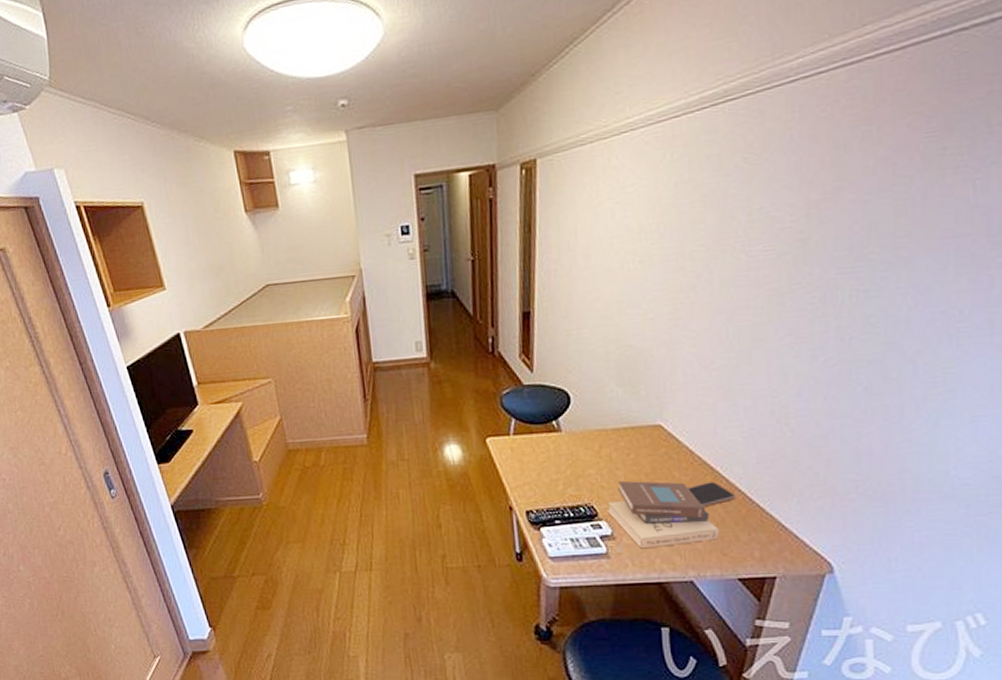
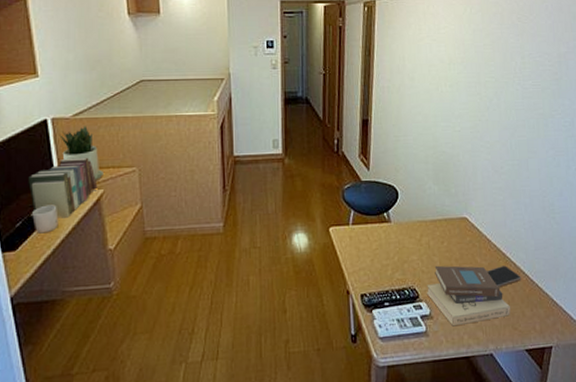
books: none [170,370,236,432] -> present [28,157,98,218]
mug: none [179,418,204,446] -> present [32,204,59,234]
planter: none [192,337,240,393] -> present [58,126,103,180]

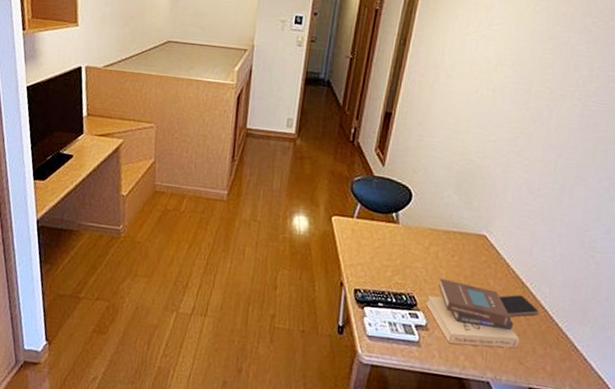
books: present [28,157,98,218] -> none [60,105,119,160]
mug: present [32,204,59,234] -> none [60,144,83,170]
planter: present [58,126,103,180] -> none [89,78,125,130]

